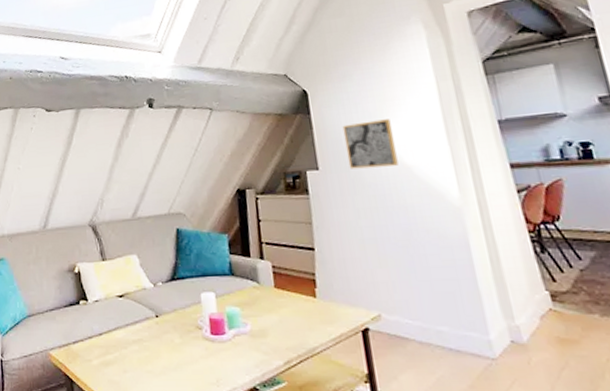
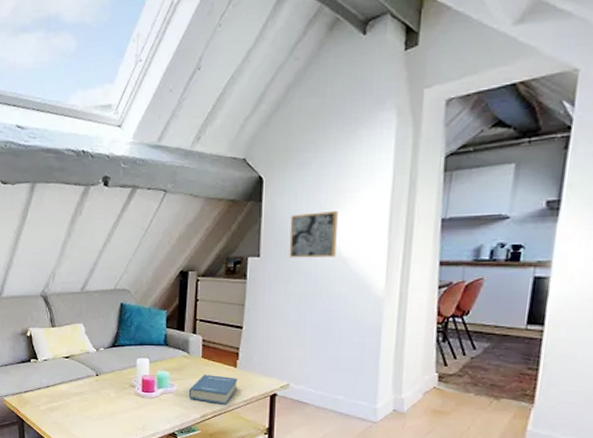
hardback book: none [264,308,322,346] -> present [188,375,238,405]

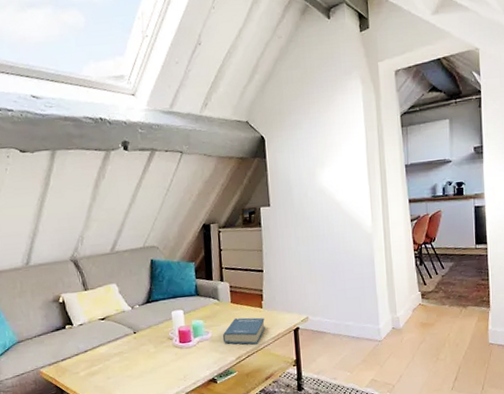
wall art: present [289,211,338,258] -> none [291,163,331,206]

